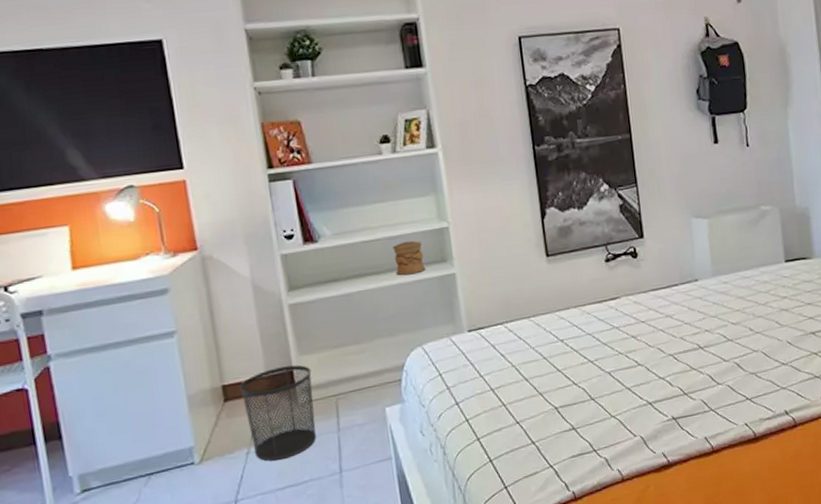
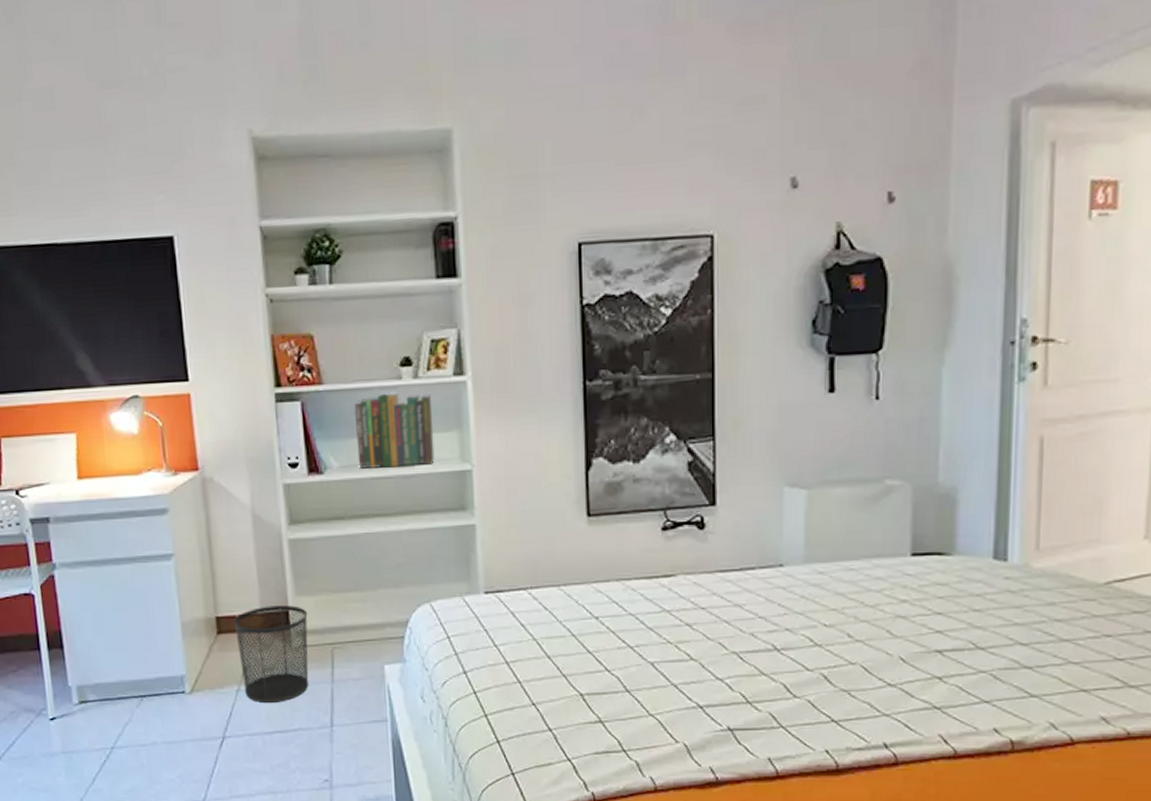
books: none [342,166,416,235] -> present [355,394,435,469]
decorative box: present [392,241,426,276] -> none [405,482,442,521]

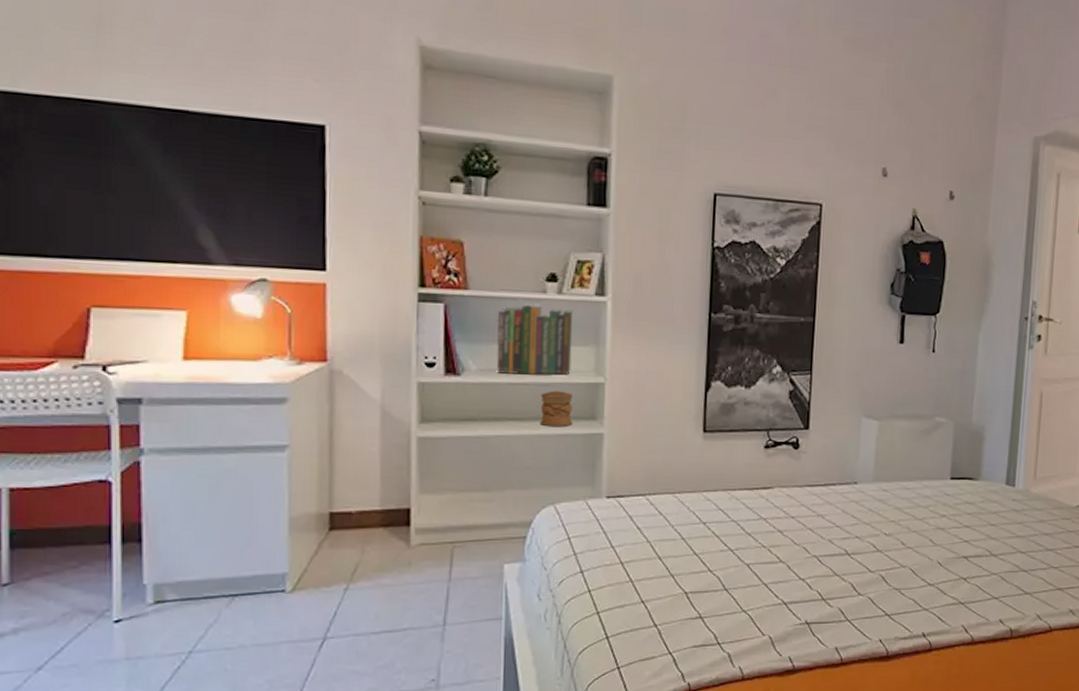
waste bin: present [233,605,309,702] -> none [349,503,430,601]
decorative box: none [405,482,442,521] -> present [539,391,573,427]

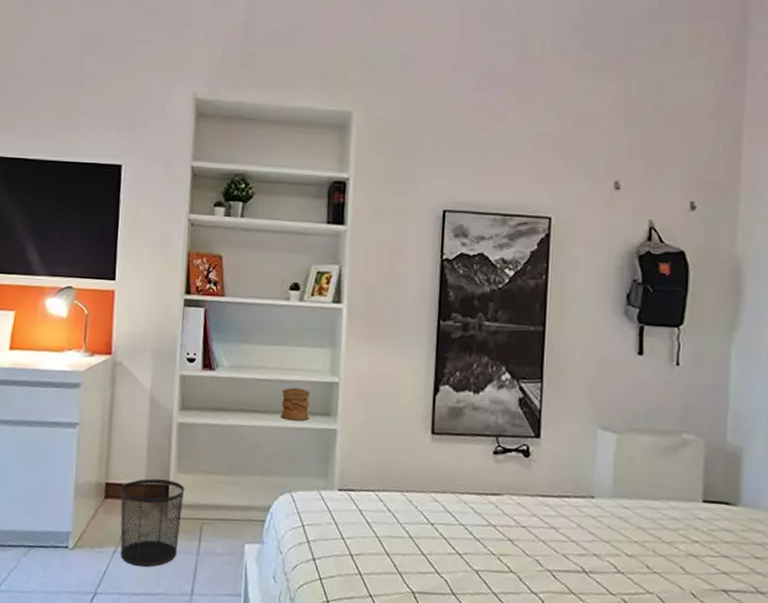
waste bin: none [349,503,430,601] -> present [120,478,185,567]
books: present [497,305,572,376] -> none [245,311,312,374]

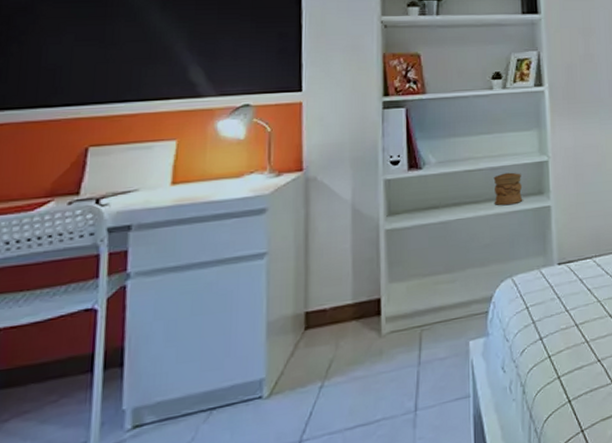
waste bin: present [120,478,185,567] -> none [323,292,399,397]

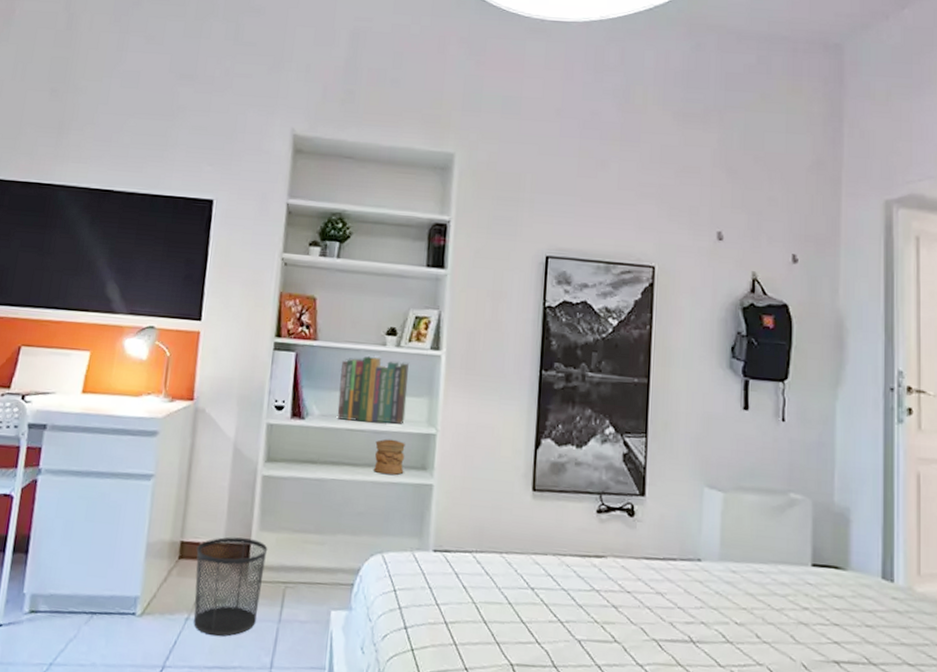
waste bin: none [323,292,399,397] -> present [194,537,268,637]
books: none [453,101,518,163] -> present [337,357,409,425]

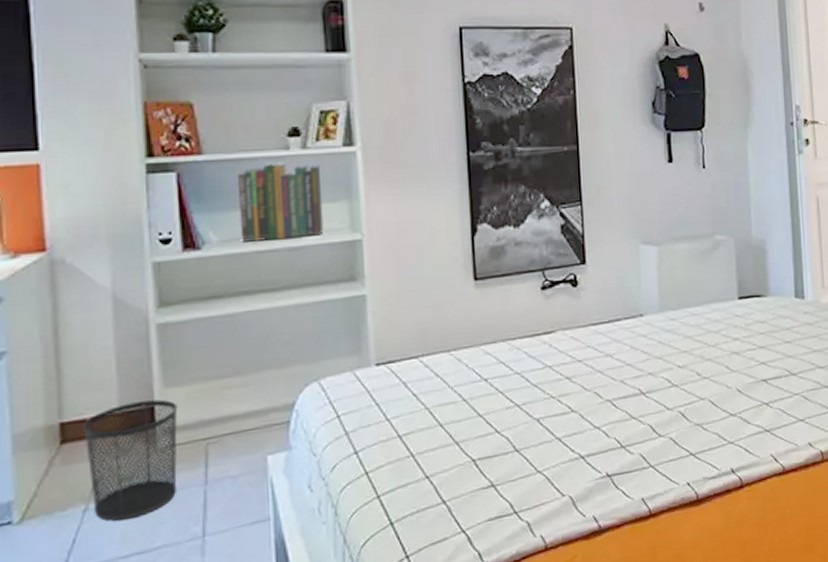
decorative box: present [373,439,405,475] -> none [292,253,331,295]

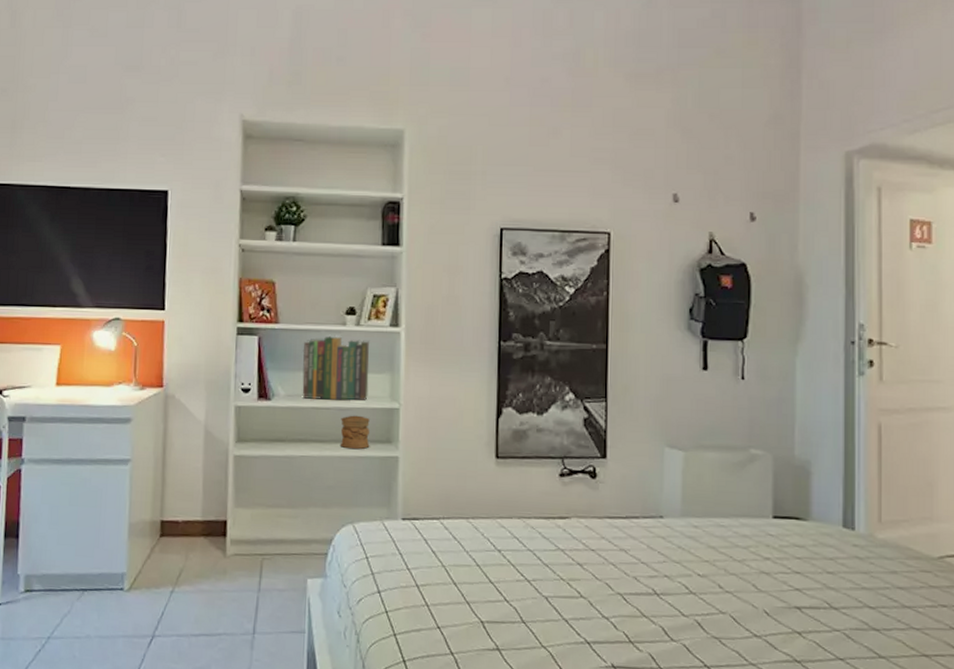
waste bin: present [83,399,178,521] -> none [176,514,244,606]
decorative box: none [292,253,331,295] -> present [340,415,370,450]

